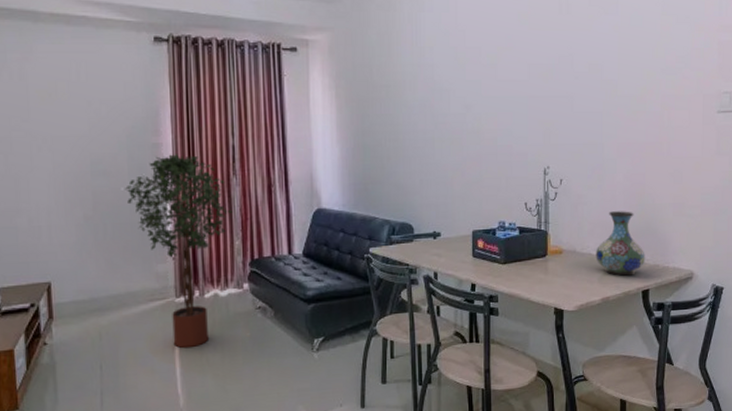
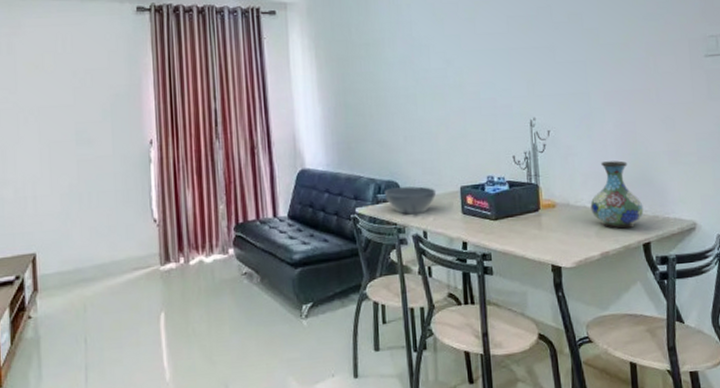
potted tree: present [124,153,232,349] -> none [108,118,216,319]
bowl: none [397,228,449,256] -> present [384,185,437,215]

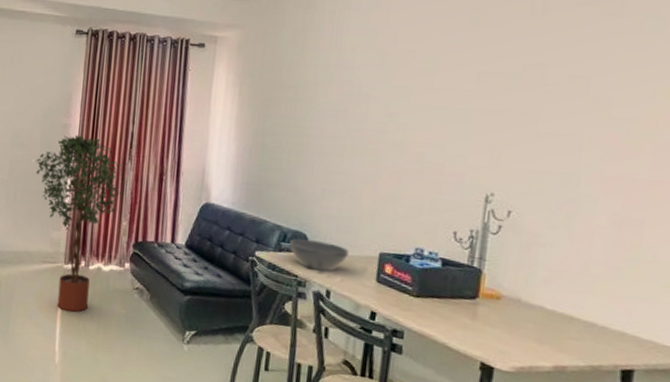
potted tree: none [108,118,216,319] -> present [35,134,124,312]
vase: present [590,160,644,229] -> none [550,260,633,347]

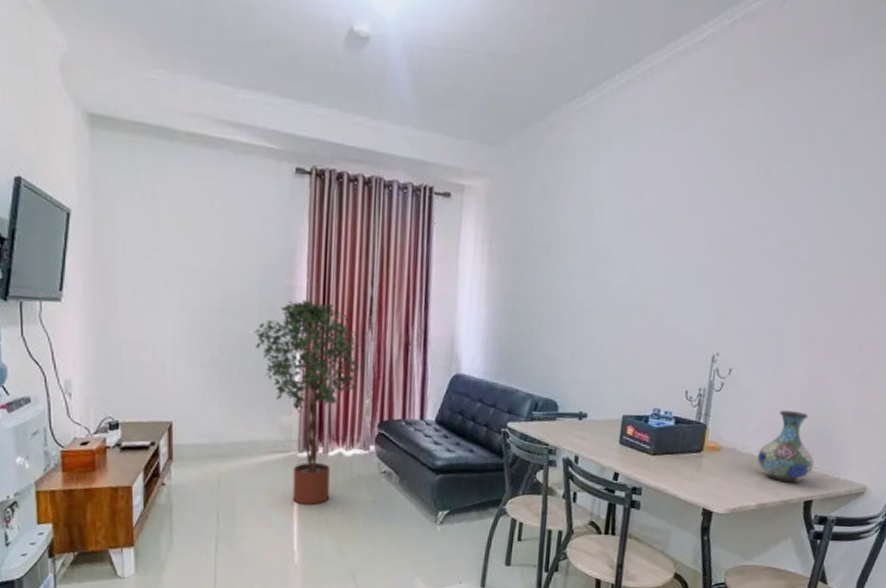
bowl: present [289,239,350,272] -> none [540,407,596,438]
vase: none [550,260,633,347] -> present [757,410,815,483]

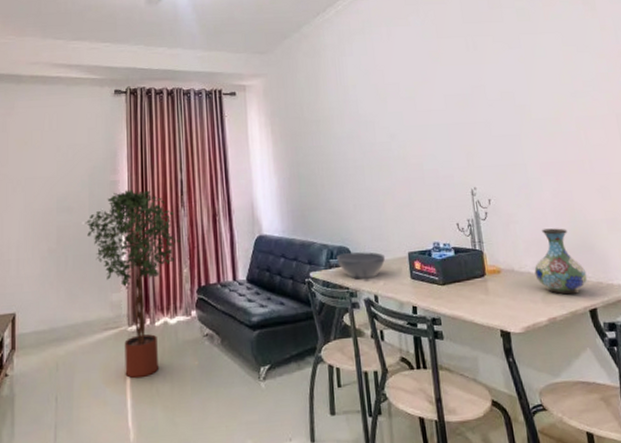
bowl: none [540,407,596,438] -> present [336,251,386,279]

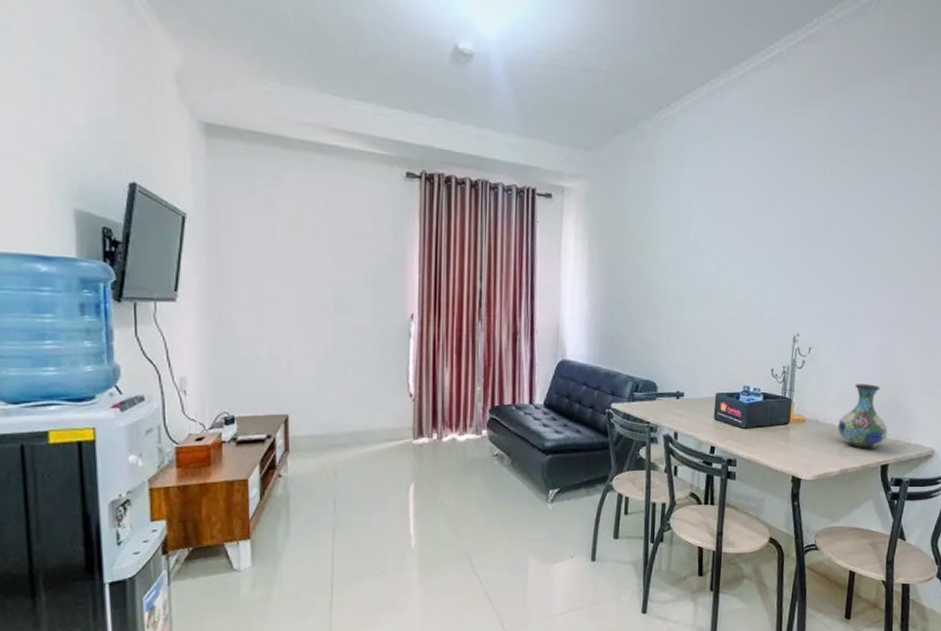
potted tree: present [85,188,181,379] -> none [367,293,476,490]
bowl: present [336,251,386,279] -> none [640,387,692,415]

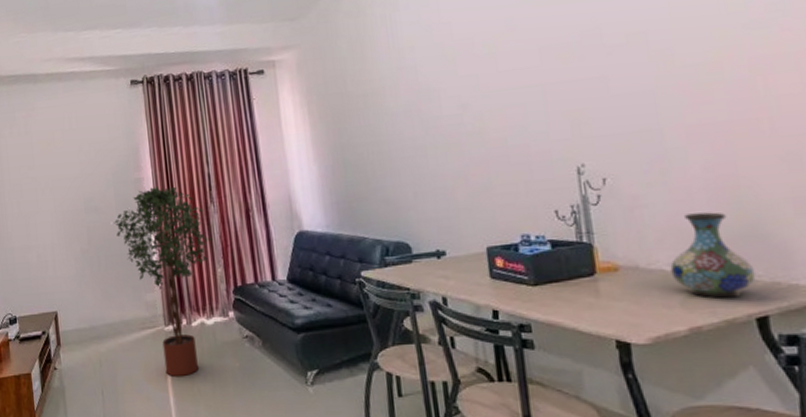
potted tree: none [367,293,476,490] -> present [113,185,213,377]

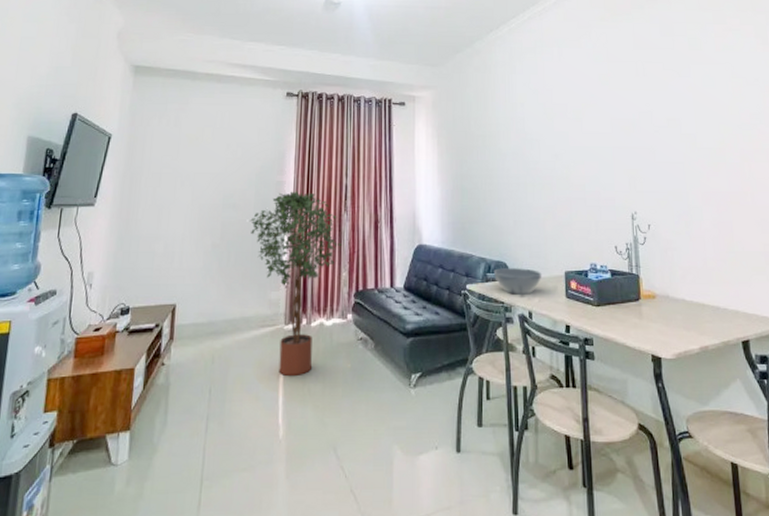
bowl: none [392,246,457,279] -> present [493,267,542,295]
vase: present [670,212,756,298] -> none [689,258,742,324]

